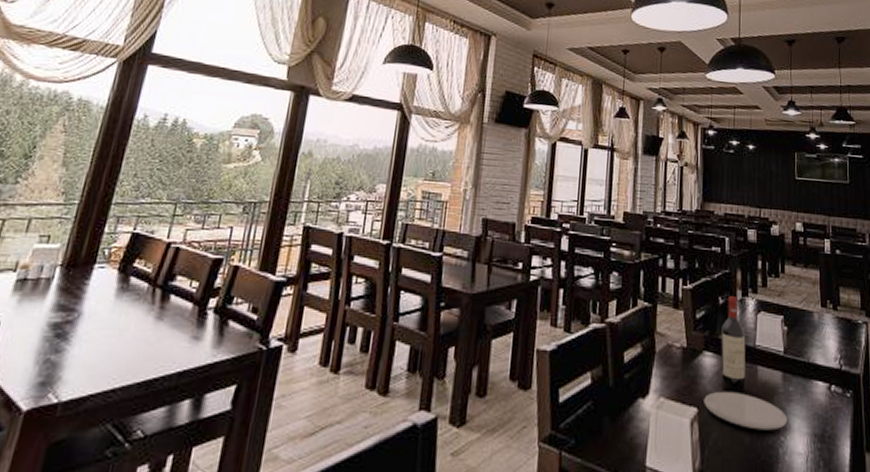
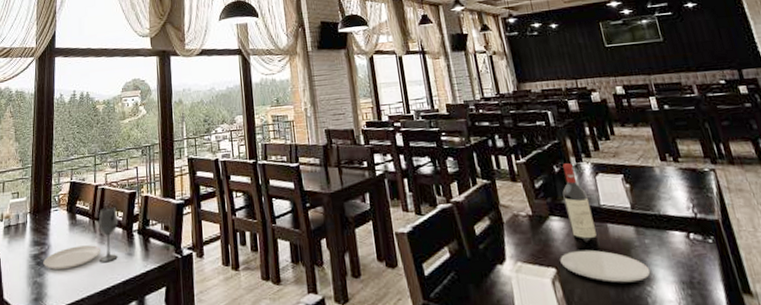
plate: none [65,318,157,348] -> present [43,245,102,271]
wine glass: none [150,273,191,345] -> present [98,206,118,263]

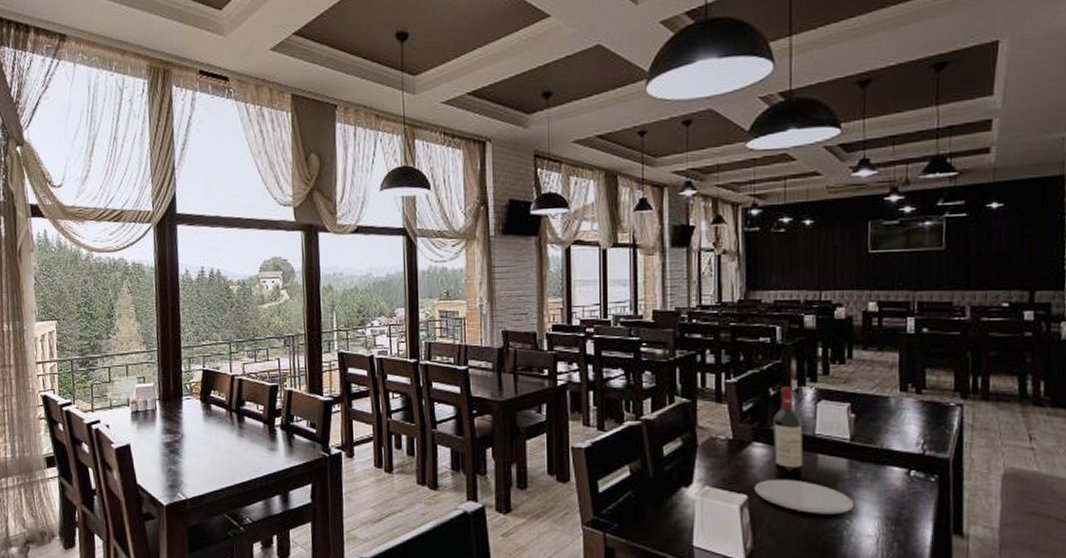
plate: present [43,245,102,271] -> none [177,437,241,460]
wine glass: present [98,206,118,263] -> none [236,399,259,456]

